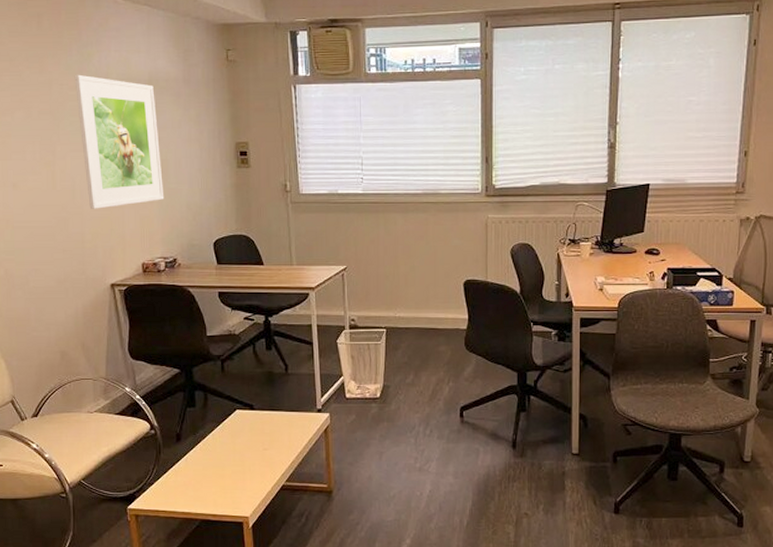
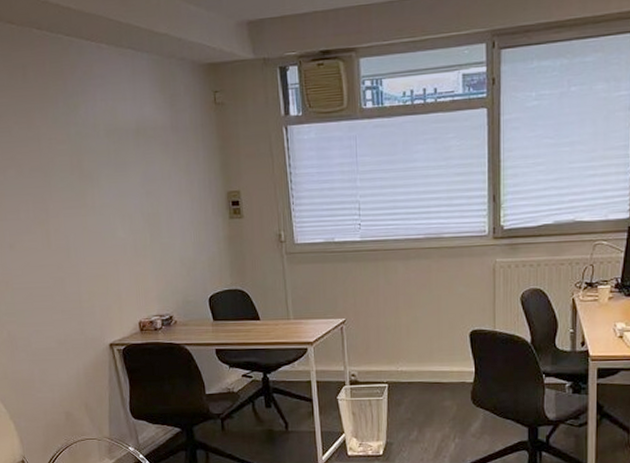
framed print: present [74,74,165,209] -> none [62,127,158,268]

